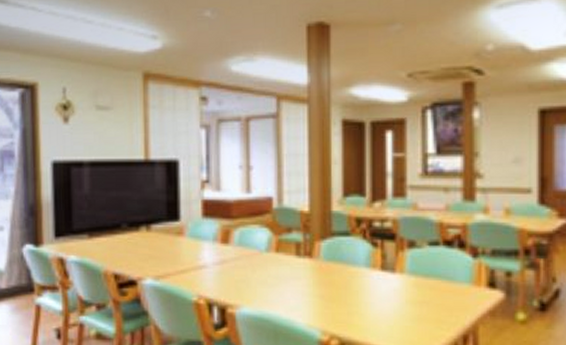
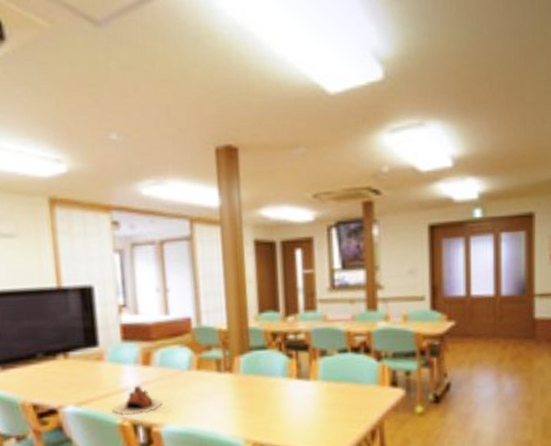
teapot: none [188,263,239,294] -> present [111,385,163,415]

